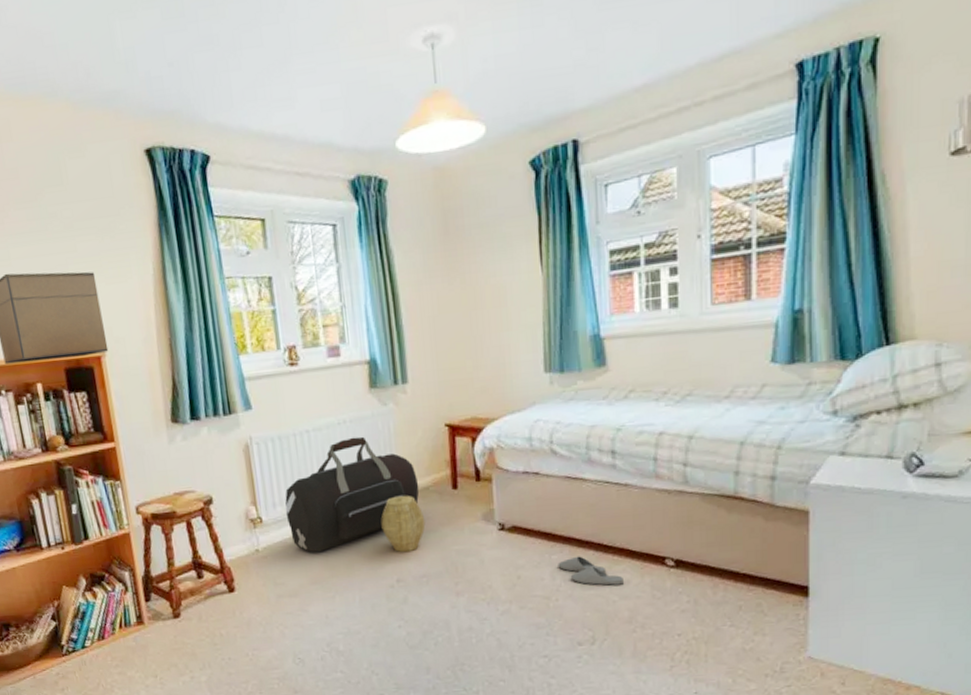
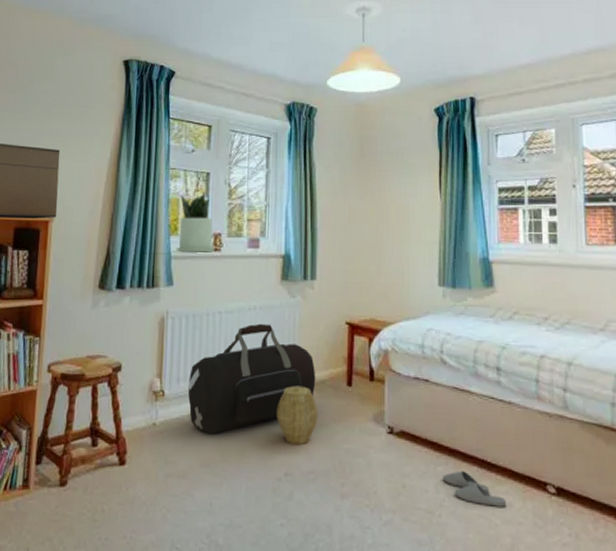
planter: none [242,301,292,372] -> present [176,193,215,253]

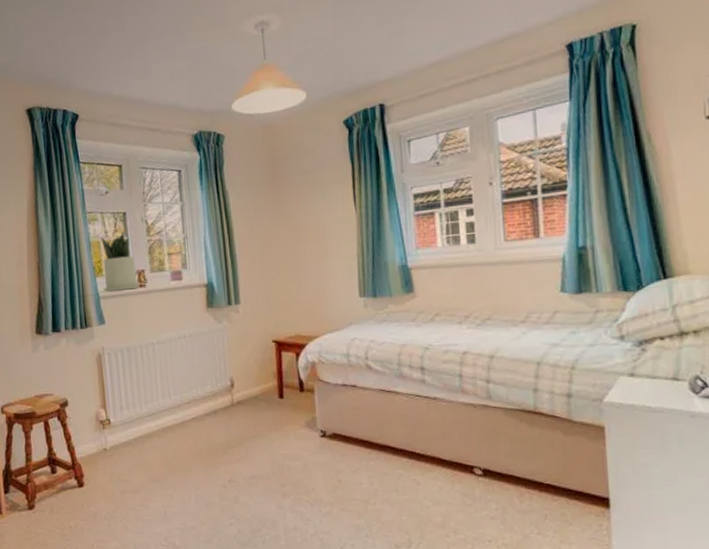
duffel bag: present [187,323,316,433] -> none [131,349,250,452]
woven basket: present [276,387,318,445] -> none [215,403,255,455]
slippers: present [442,470,506,507] -> none [375,463,436,492]

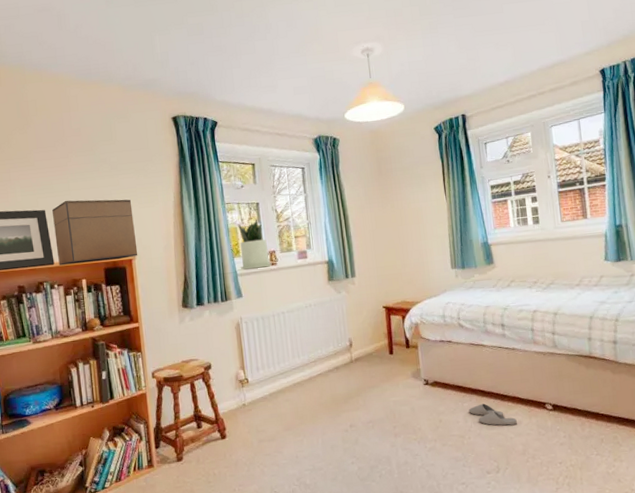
slippers: none [375,463,436,492] -> present [468,403,517,426]

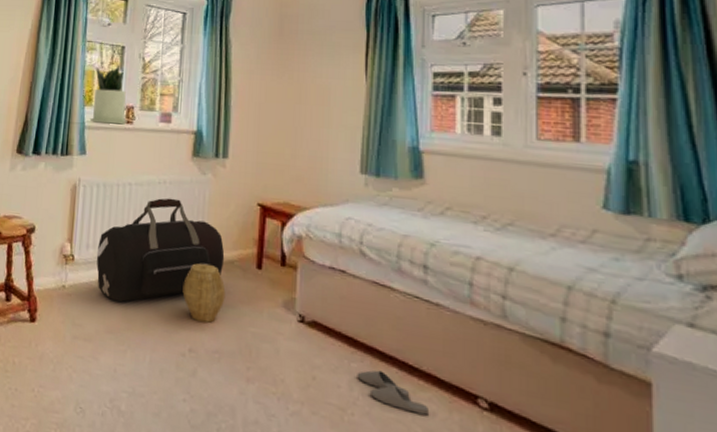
duffel bag: none [266,316,366,405] -> present [96,198,225,302]
woven basket: none [337,360,371,404] -> present [182,263,226,323]

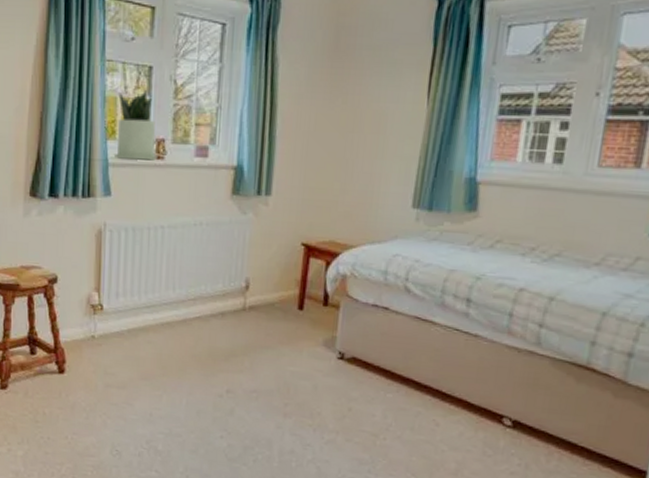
duffel bag: present [96,198,225,302] -> none [127,240,265,349]
woven basket: present [182,263,226,323] -> none [220,307,265,365]
slippers: present [357,370,428,416] -> none [391,398,457,435]

